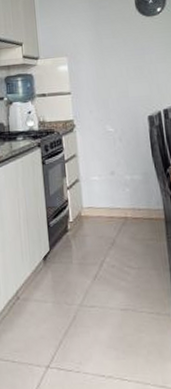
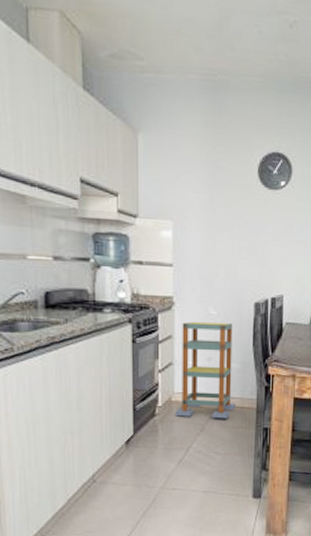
shelving unit: none [84,137,143,232] -> present [175,321,235,419]

